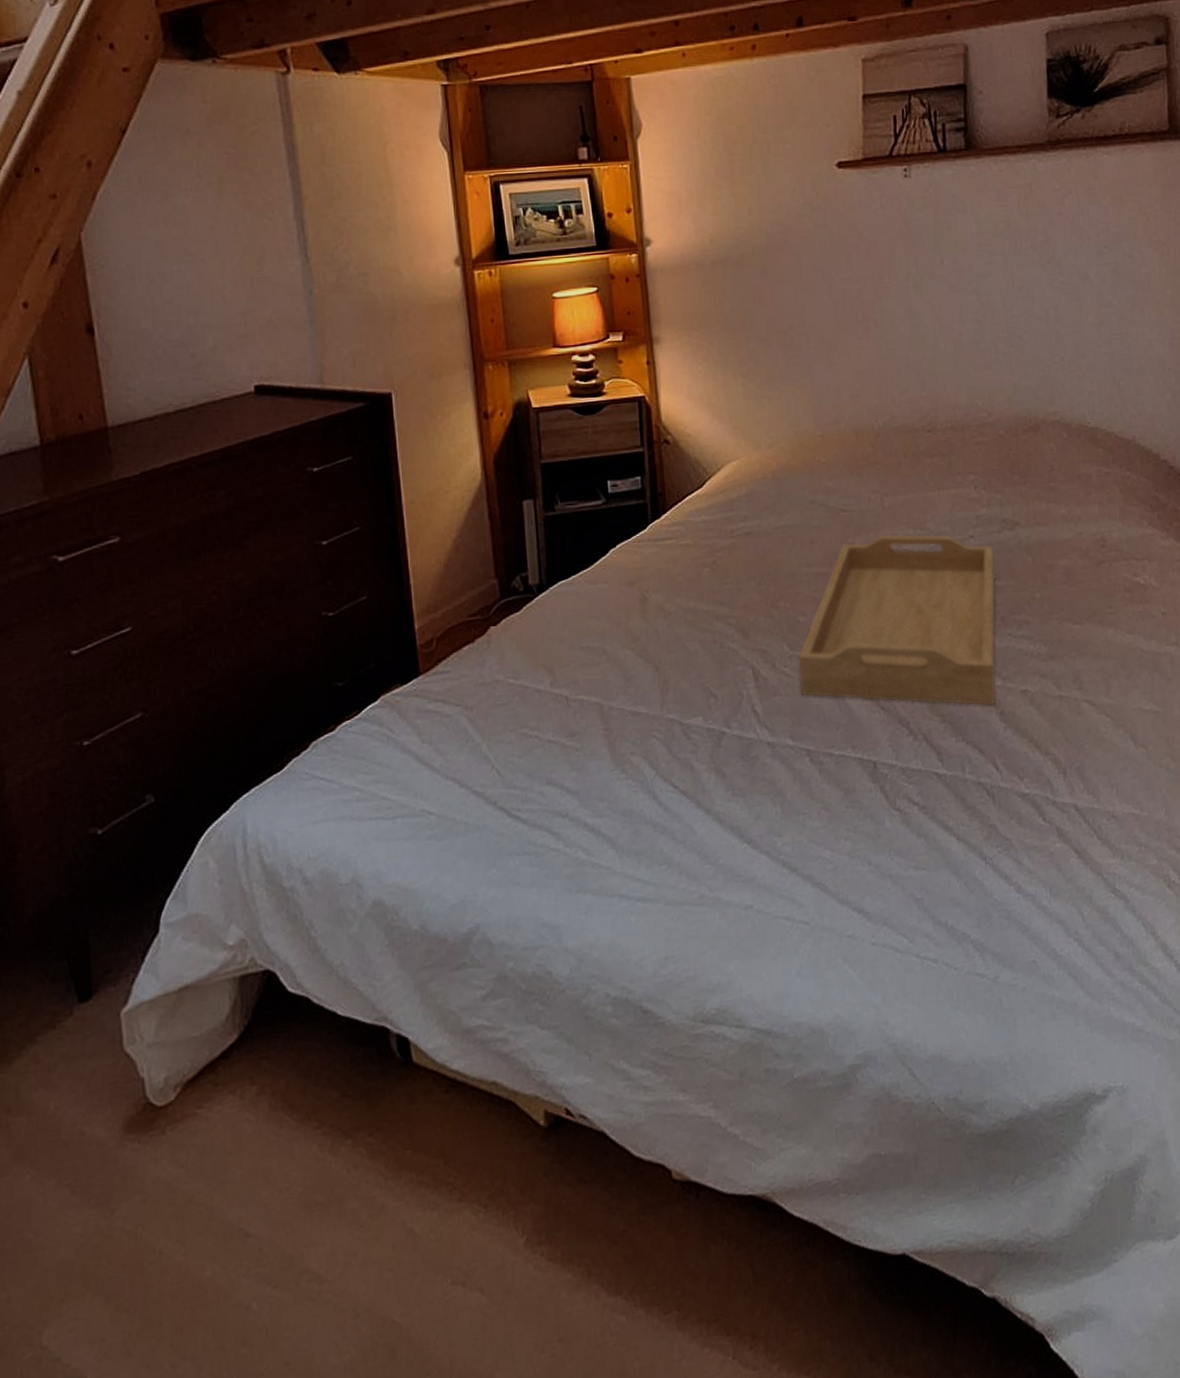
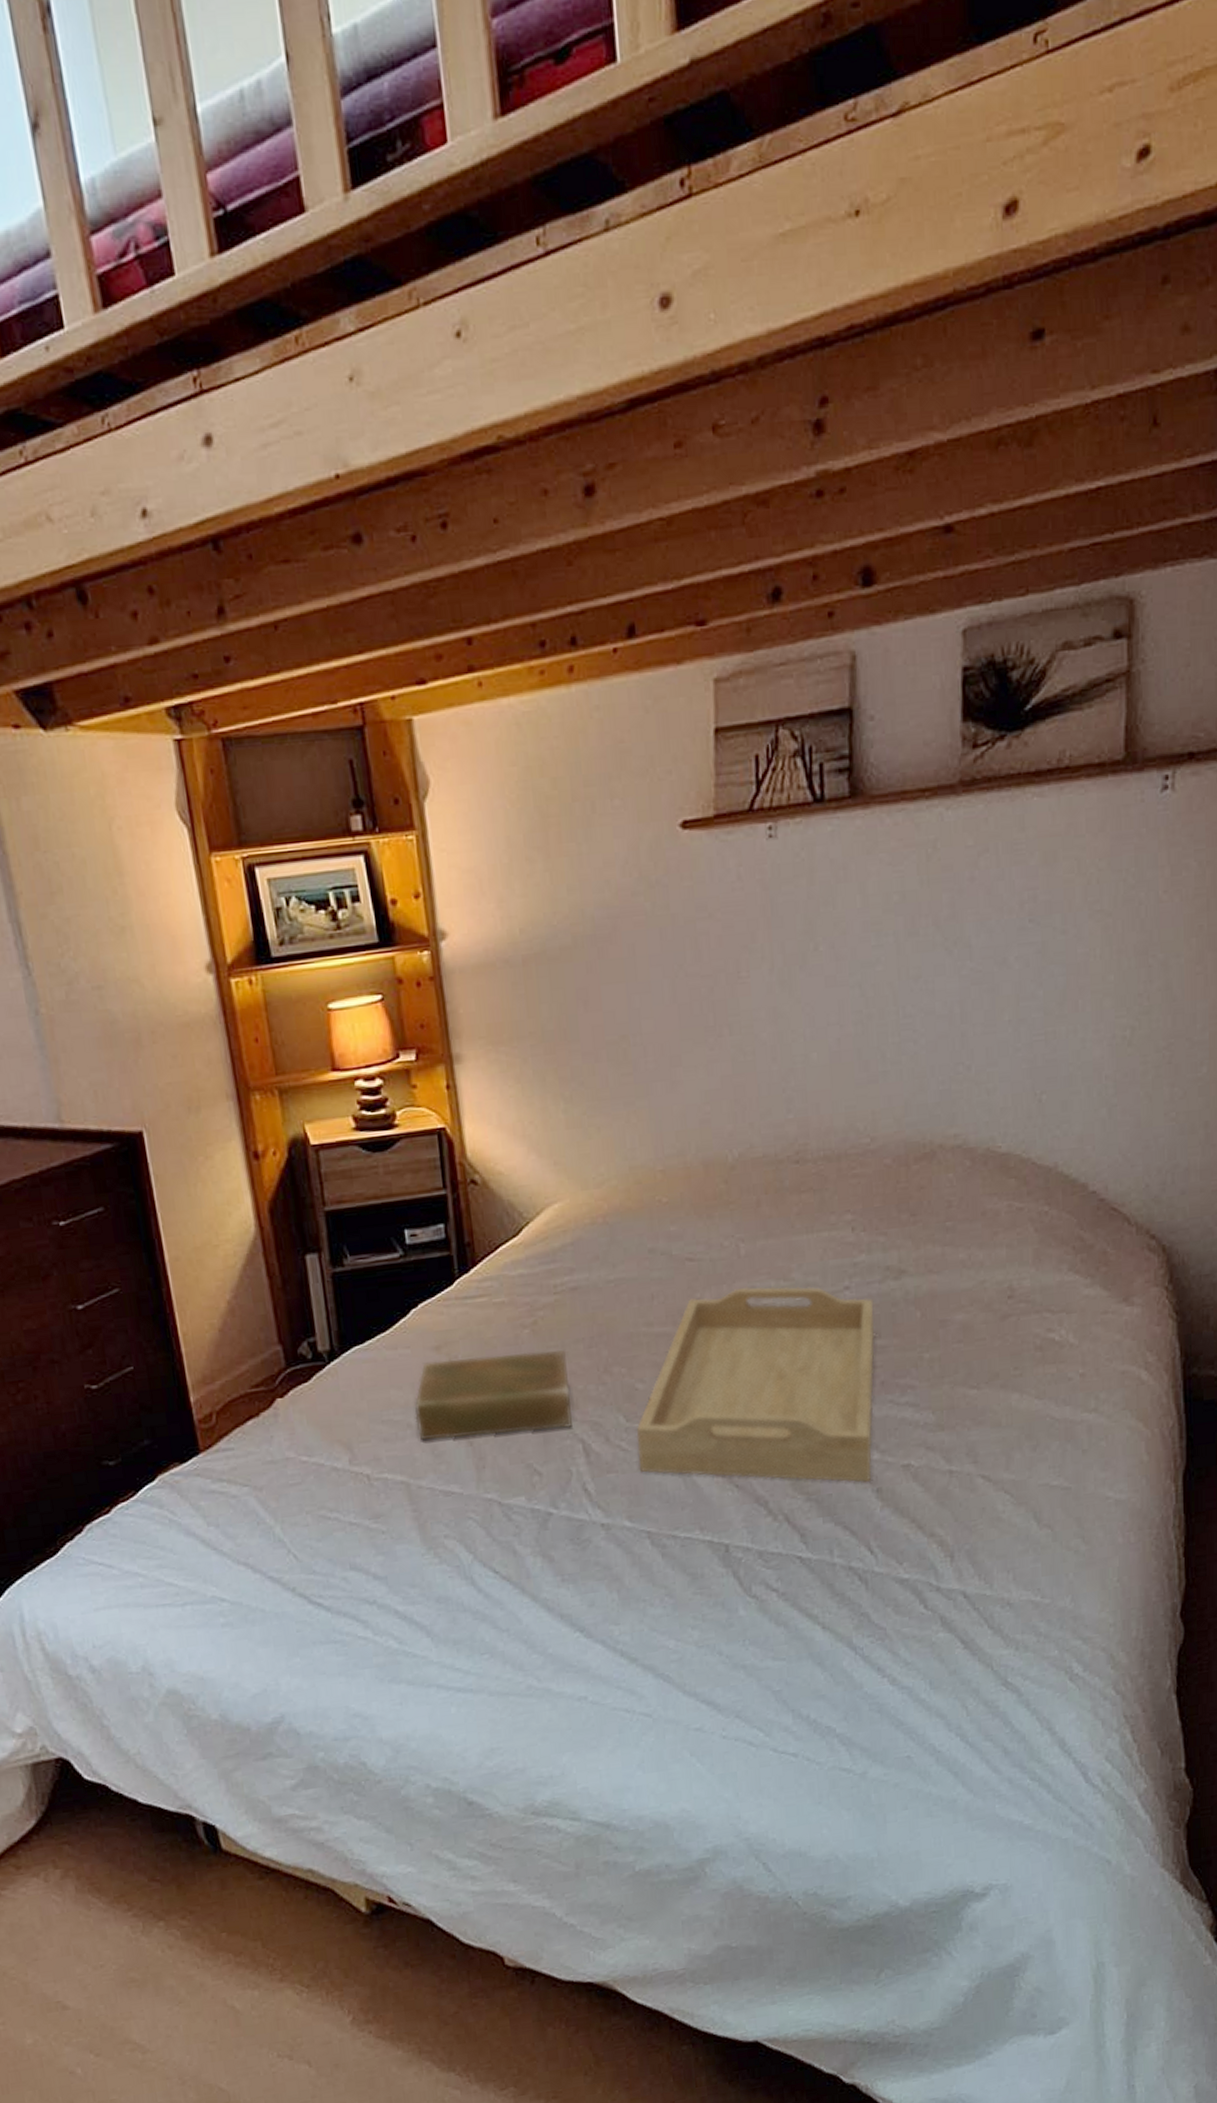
book: none [610,586,744,665] -> present [415,1350,572,1440]

